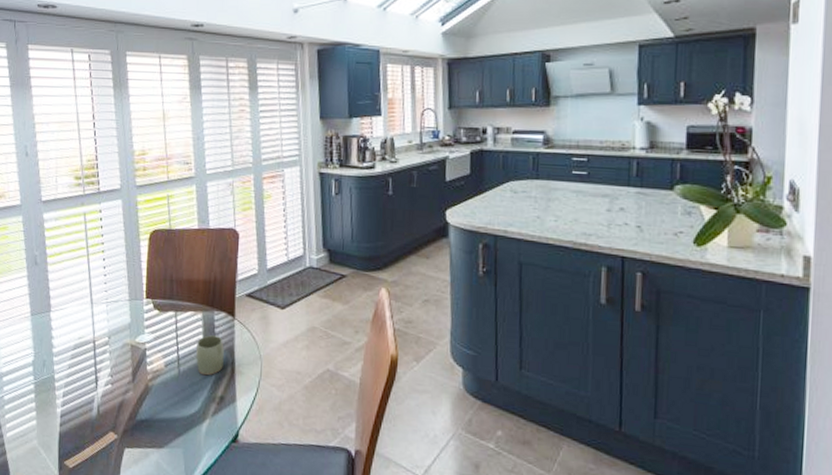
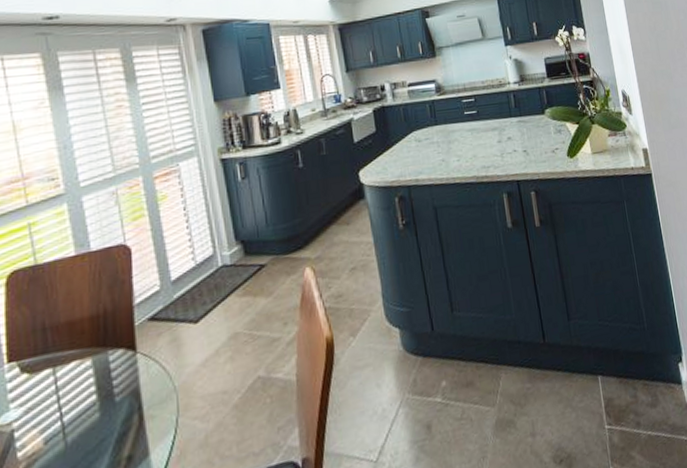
mug: present [195,335,224,376] -> none [86,380,128,437]

